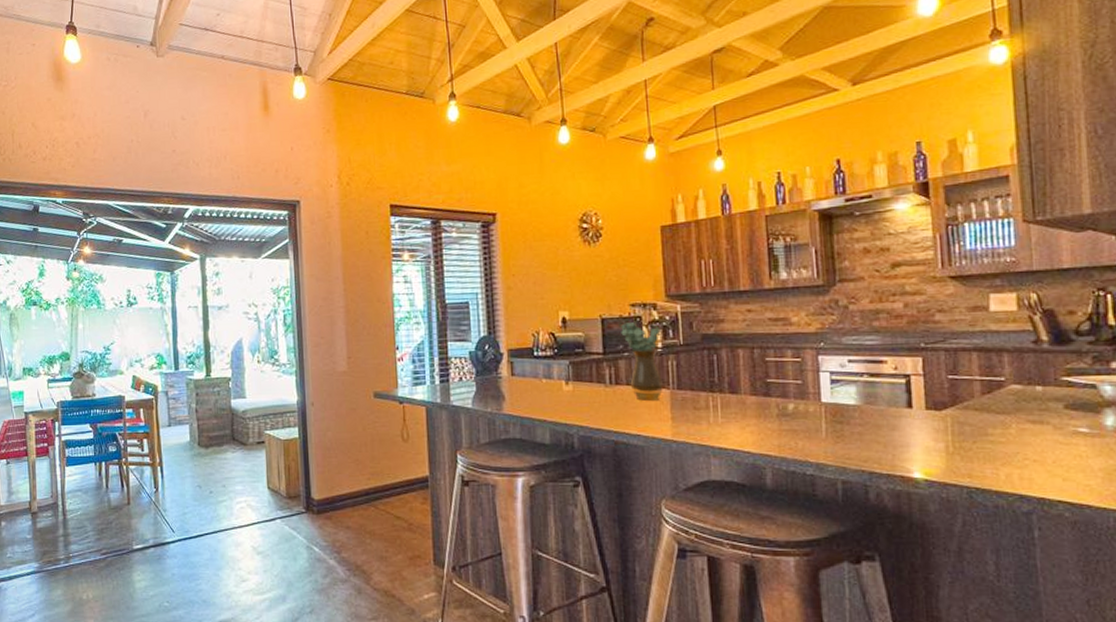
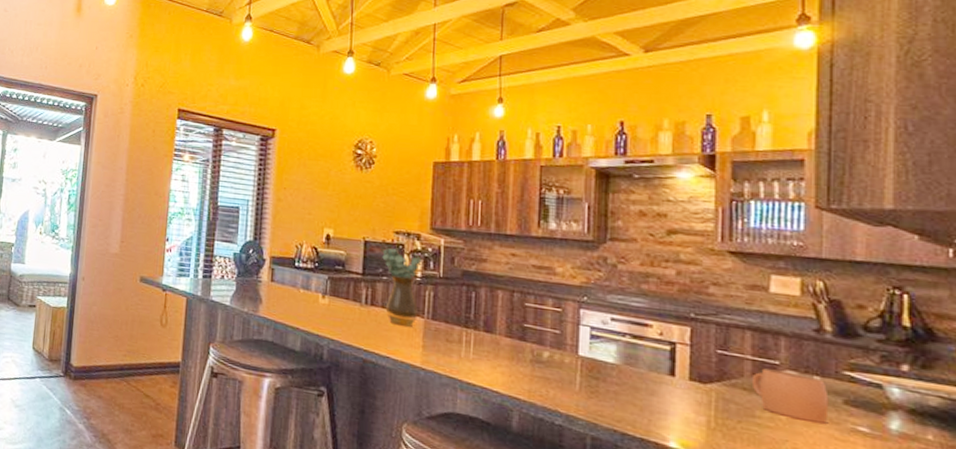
mug: none [981,386,1052,431] -> present [751,368,829,424]

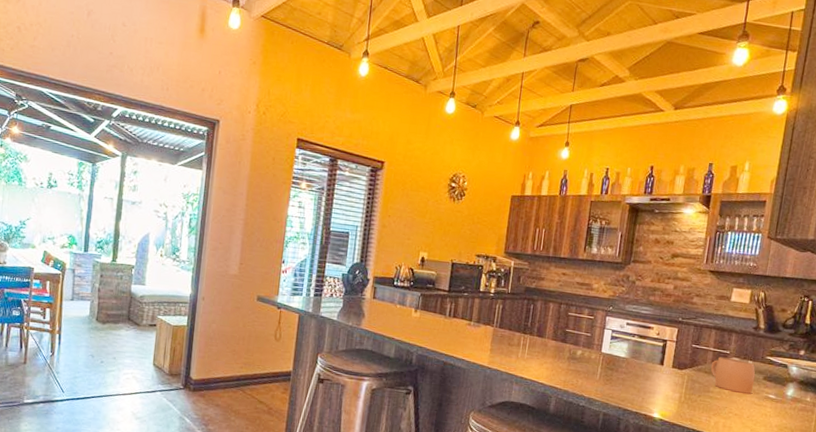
vase: present [381,242,422,328] -> none [464,264,496,335]

